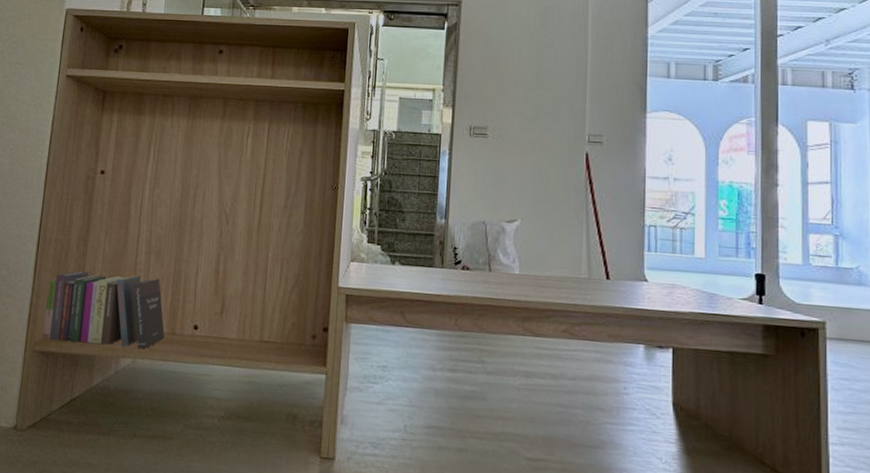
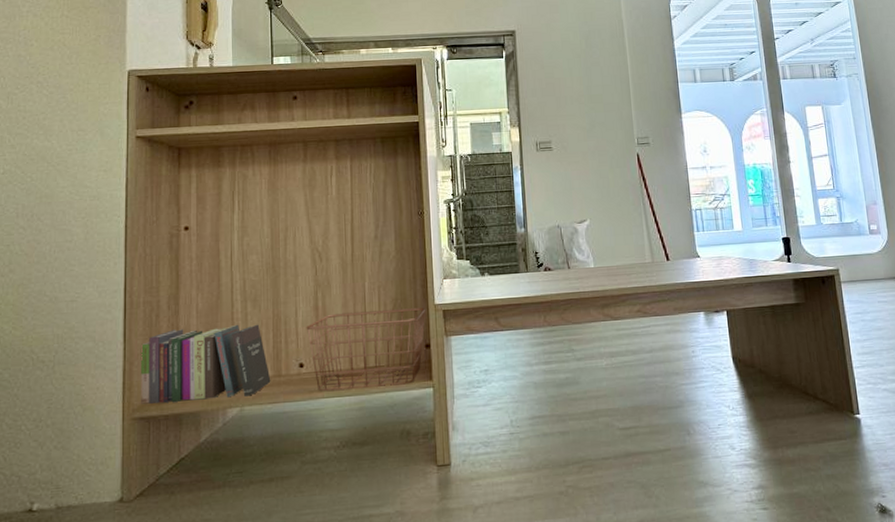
basket: none [204,279,328,366] -> present [306,307,426,391]

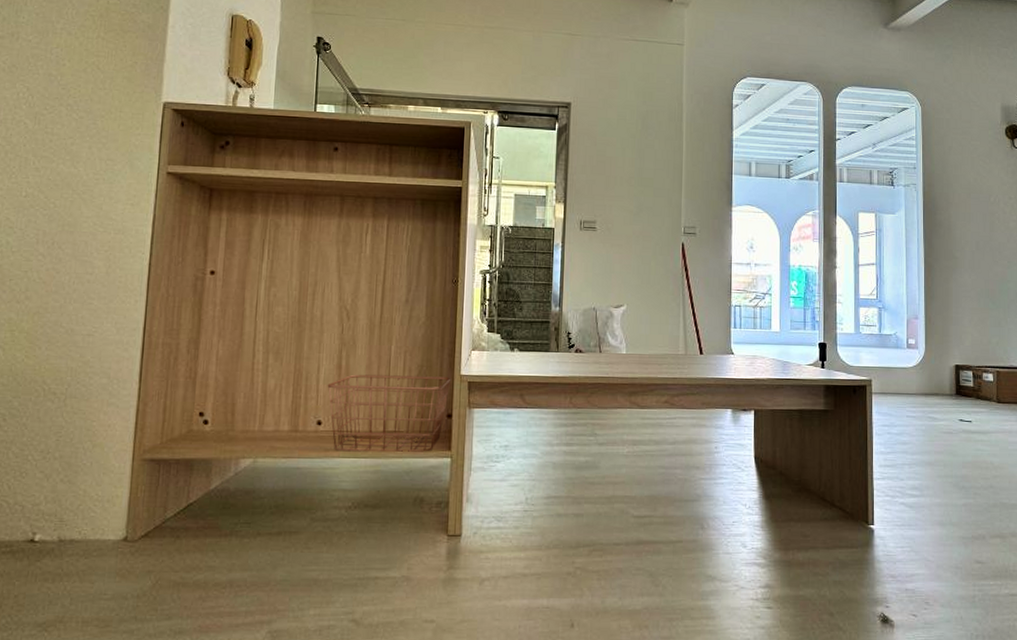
books: present [140,324,271,404] -> none [151,374,287,448]

